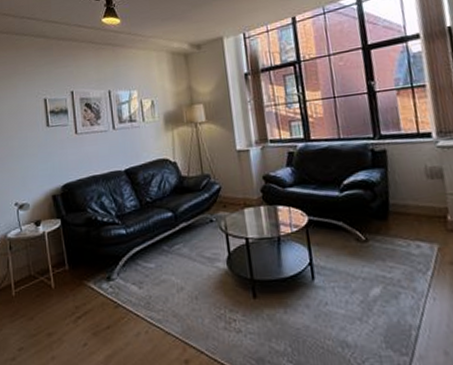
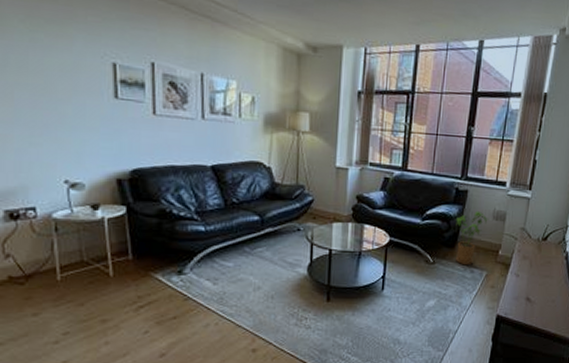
house plant: none [381,171,421,239] -> present [456,210,488,266]

